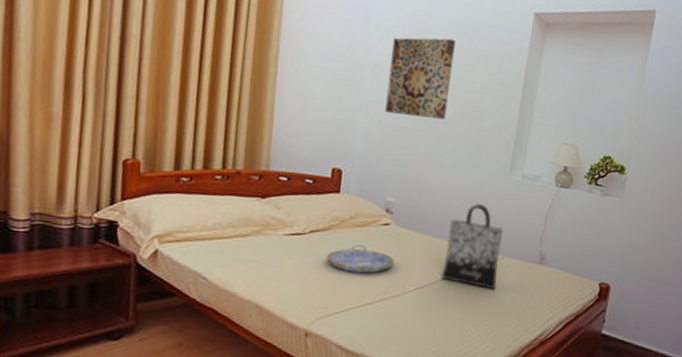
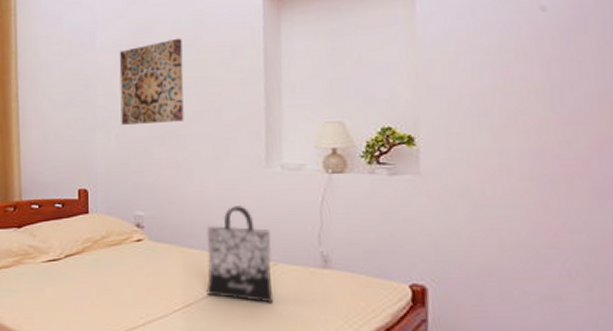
serving tray: present [326,244,394,274] -> none [83,264,153,296]

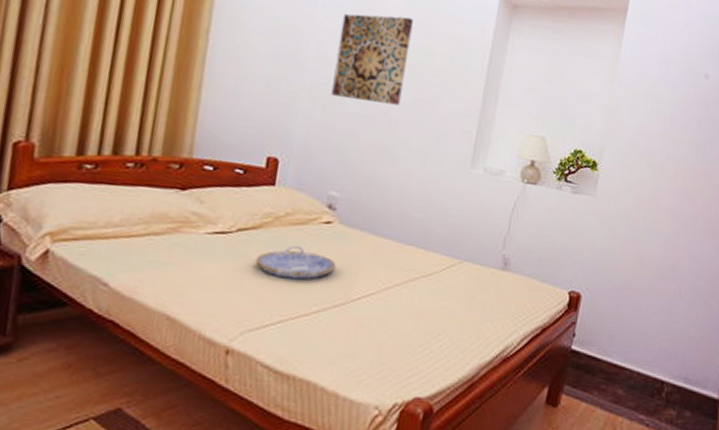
serving tray: none [83,264,153,296] -> present [255,245,336,280]
tote bag: present [206,206,274,304] -> none [389,200,463,299]

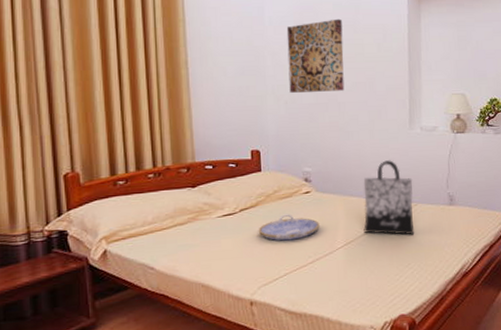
tote bag: none [389,200,463,299] -> present [363,160,415,235]

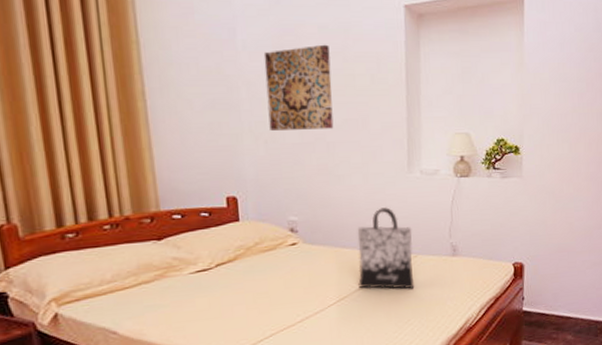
serving tray: present [258,214,320,241] -> none [238,268,309,299]

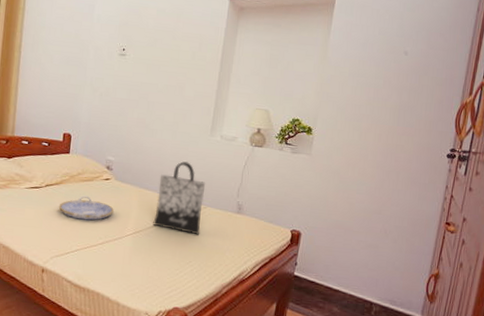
serving tray: none [238,268,309,299] -> present [58,195,114,221]
wall art: present [263,44,334,131] -> none [106,24,163,91]

